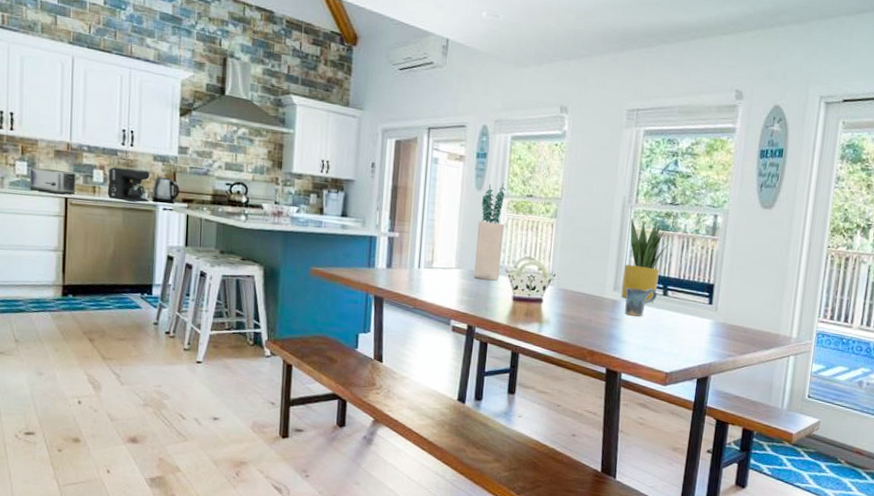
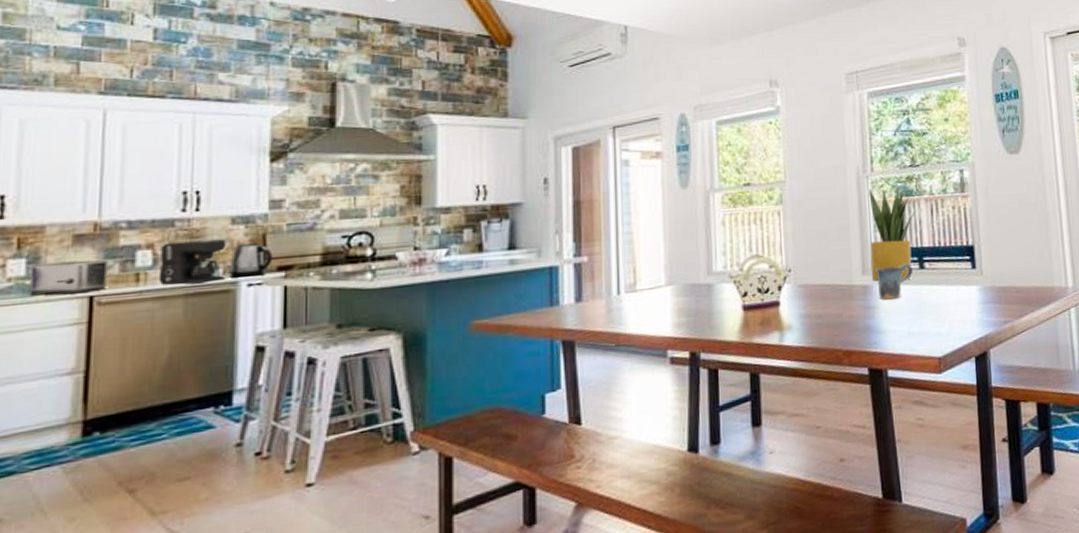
vase: present [473,183,505,282] -> none [688,175,723,295]

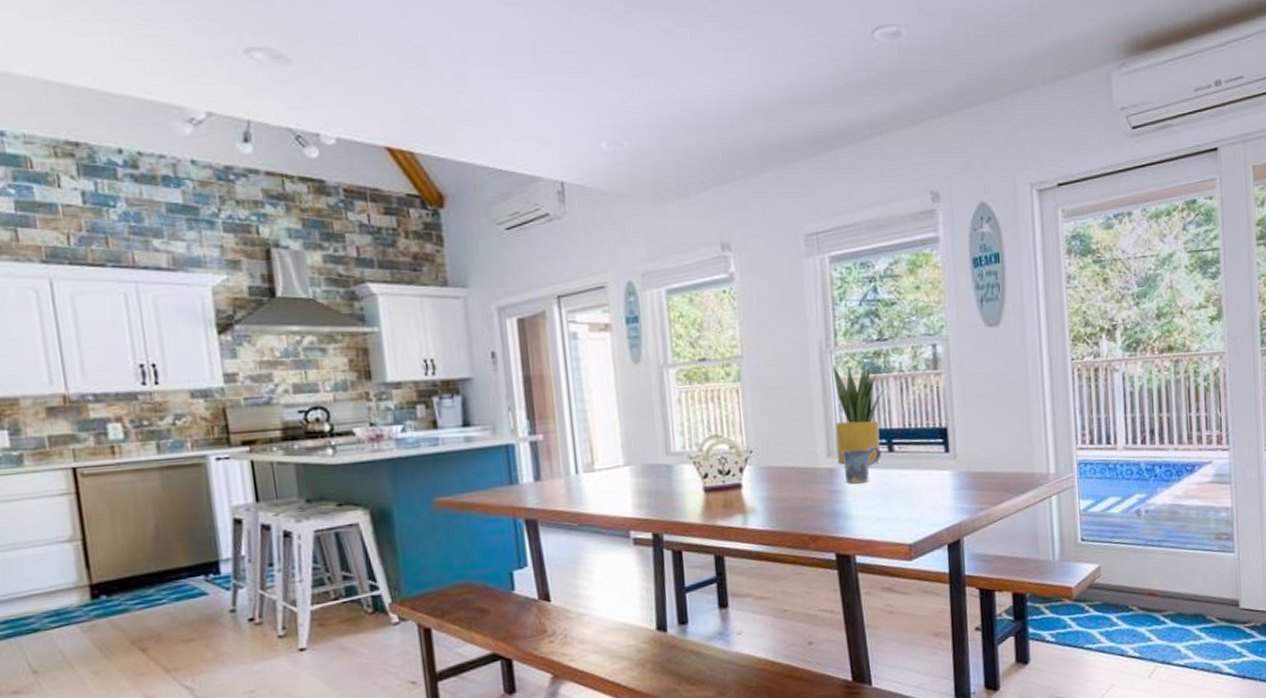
toaster: present [29,260,109,296] -> none [13,432,86,467]
coffee maker: present [158,239,226,286] -> none [129,413,194,459]
kettle: present [229,242,273,280] -> none [196,416,236,453]

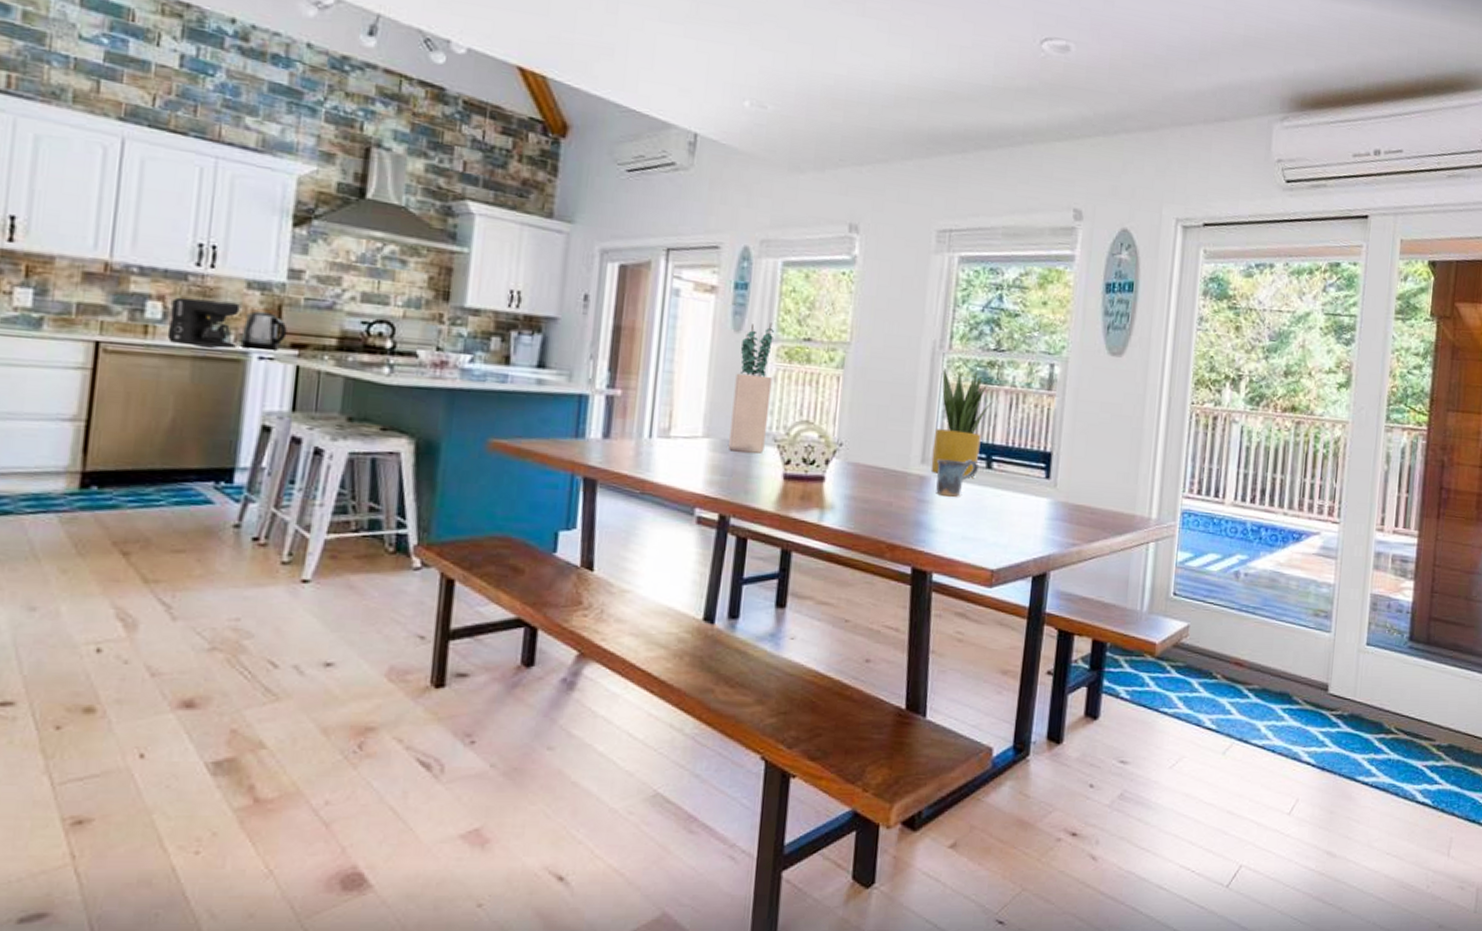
coffee maker: none [129,413,194,459] -> present [167,297,240,349]
kettle: none [196,416,236,453] -> present [240,311,288,352]
vase: none [642,350,682,475] -> present [727,323,774,455]

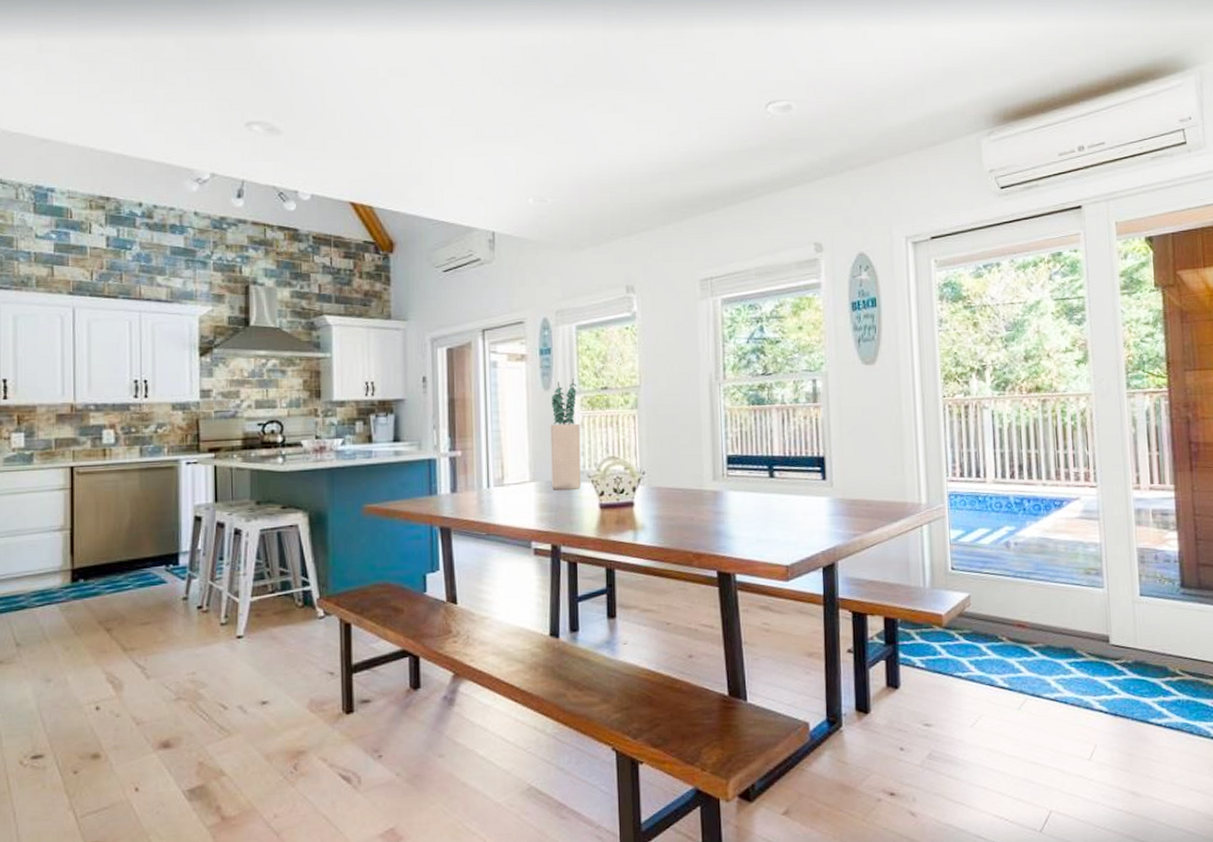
coffee maker: present [167,297,240,349] -> none [120,422,169,461]
kettle: present [240,311,288,352] -> none [172,426,205,458]
planter: present [930,367,993,478] -> none [720,393,767,487]
mug: present [936,458,978,497] -> none [725,472,763,506]

